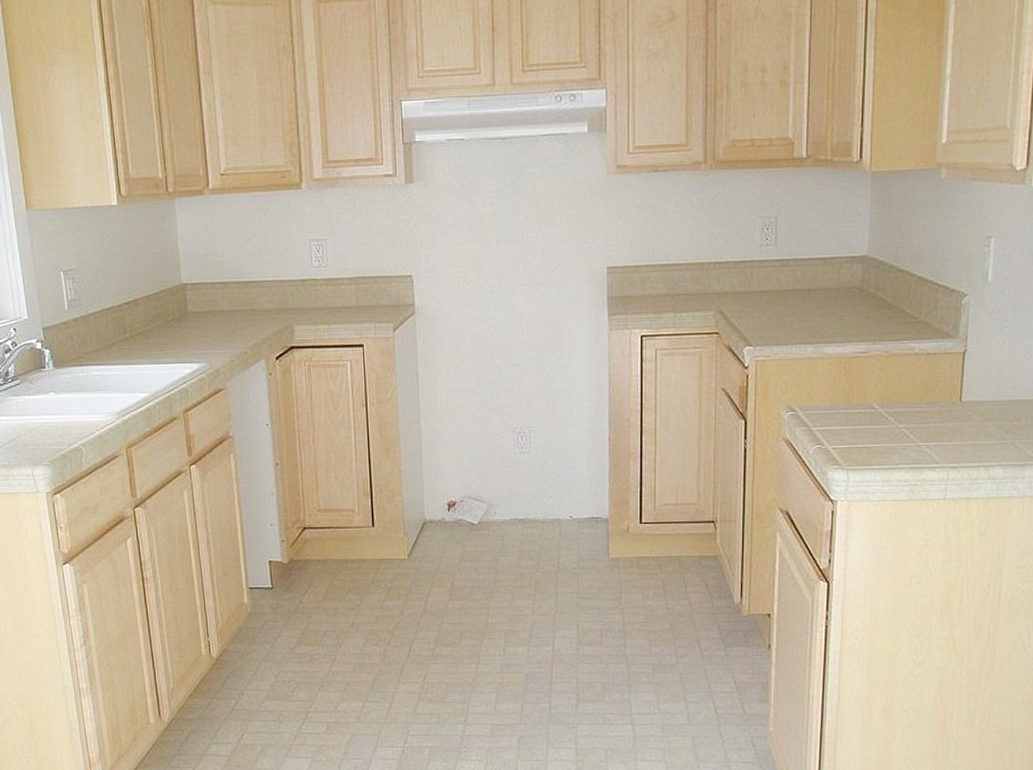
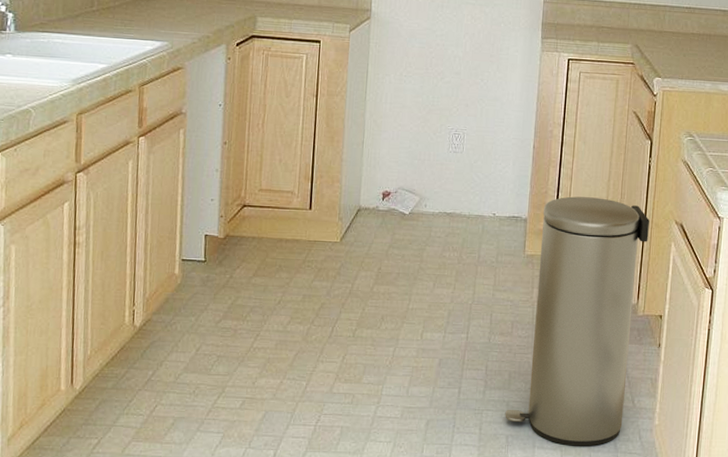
pedal bin: none [601,489,749,757] -> present [505,196,649,447]

